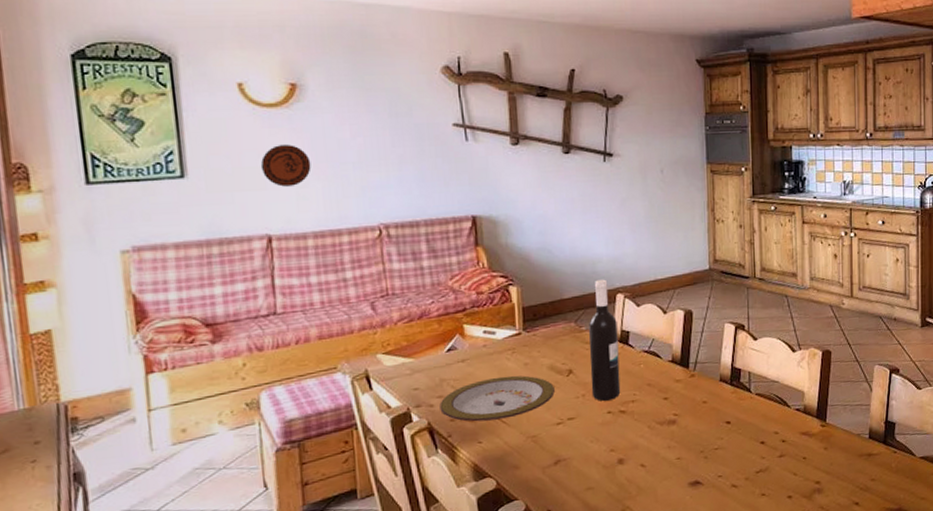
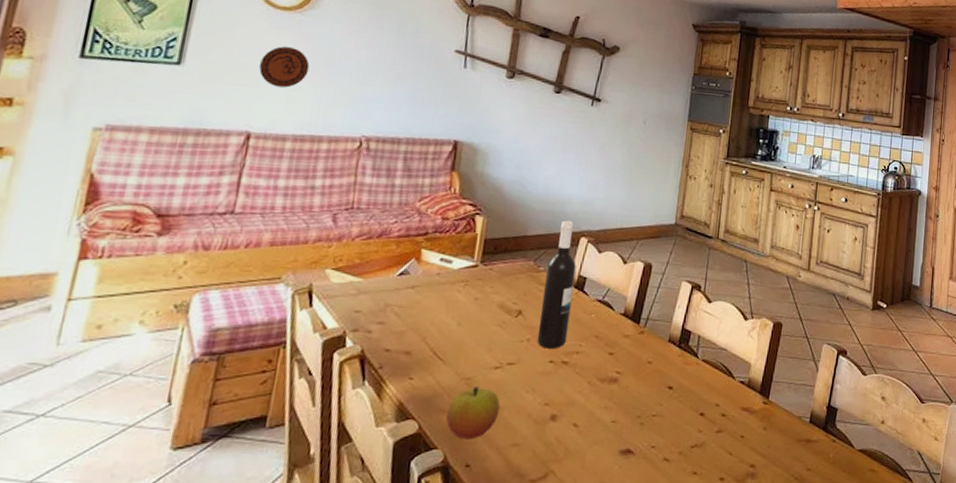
plate: present [440,375,555,422] -> none [377,309,500,355]
apple: none [519,442,569,489] -> present [445,387,501,440]

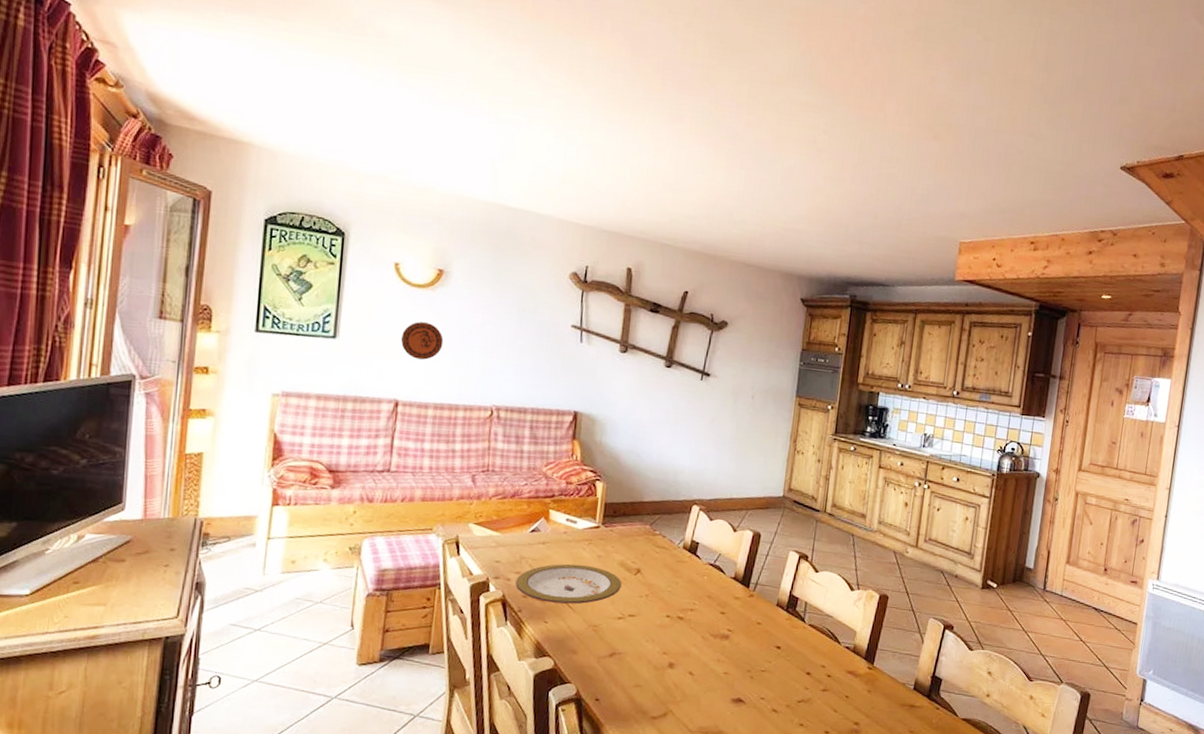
plate: none [377,309,500,355] -> present [515,563,622,604]
apple: present [445,387,501,440] -> none [577,633,624,678]
wine bottle: present [537,220,576,348] -> none [654,489,689,605]

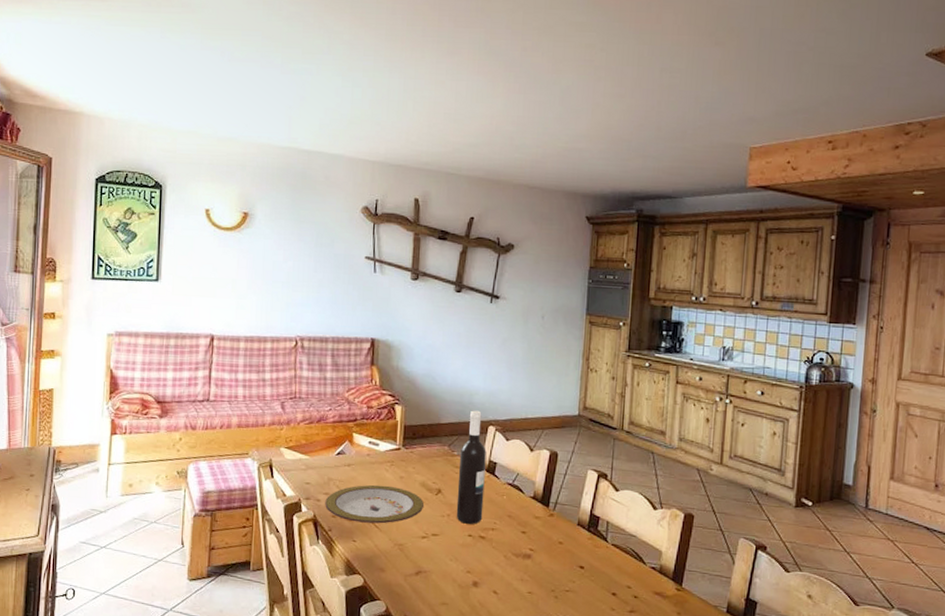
decorative plate: present [400,321,444,360] -> none [213,262,251,297]
wine bottle: none [654,489,689,605] -> present [456,410,486,524]

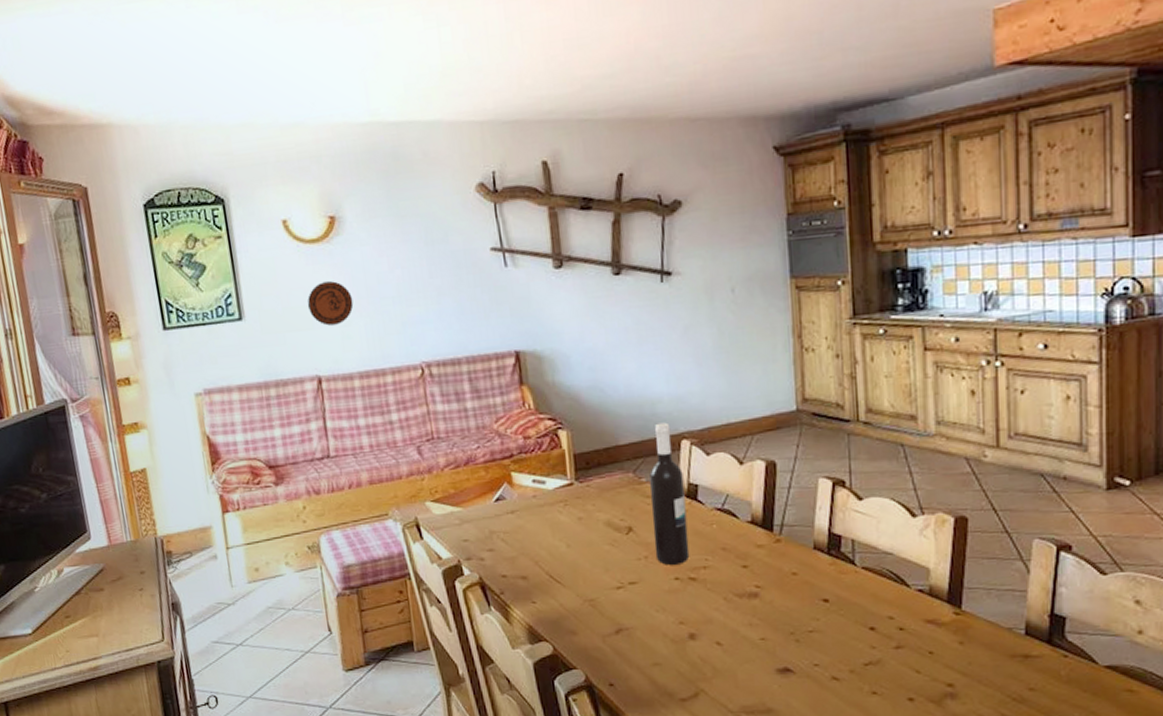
decorative plate: none [213,262,251,297] -> present [307,281,354,326]
plate: present [325,484,424,524] -> none [490,530,613,580]

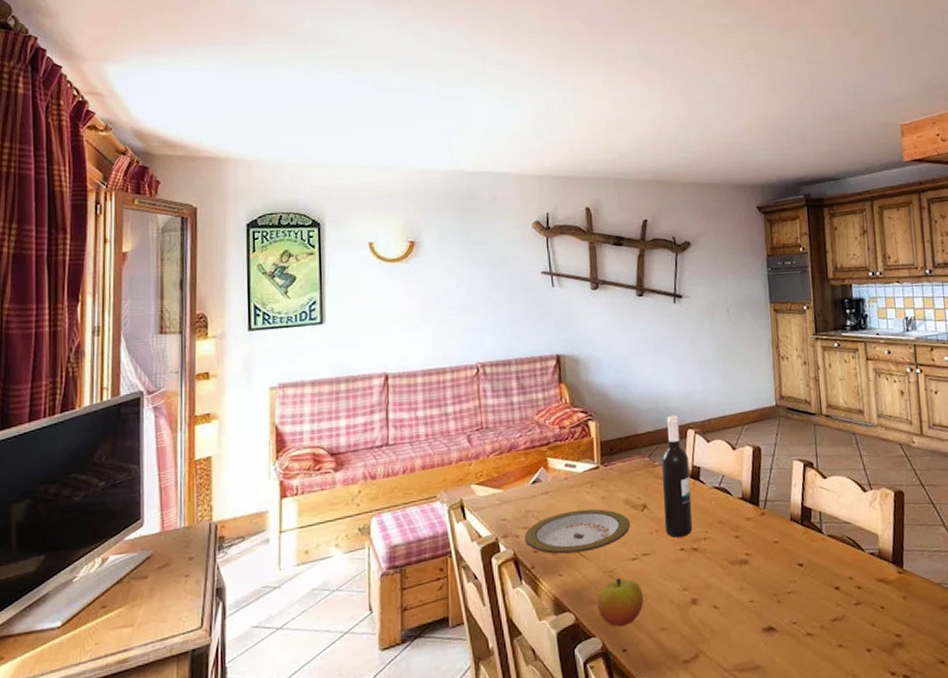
decorative plate: present [307,281,354,326] -> none [383,294,423,330]
plate: none [490,530,613,580] -> present [525,508,630,554]
apple: none [576,608,632,660] -> present [596,578,644,627]

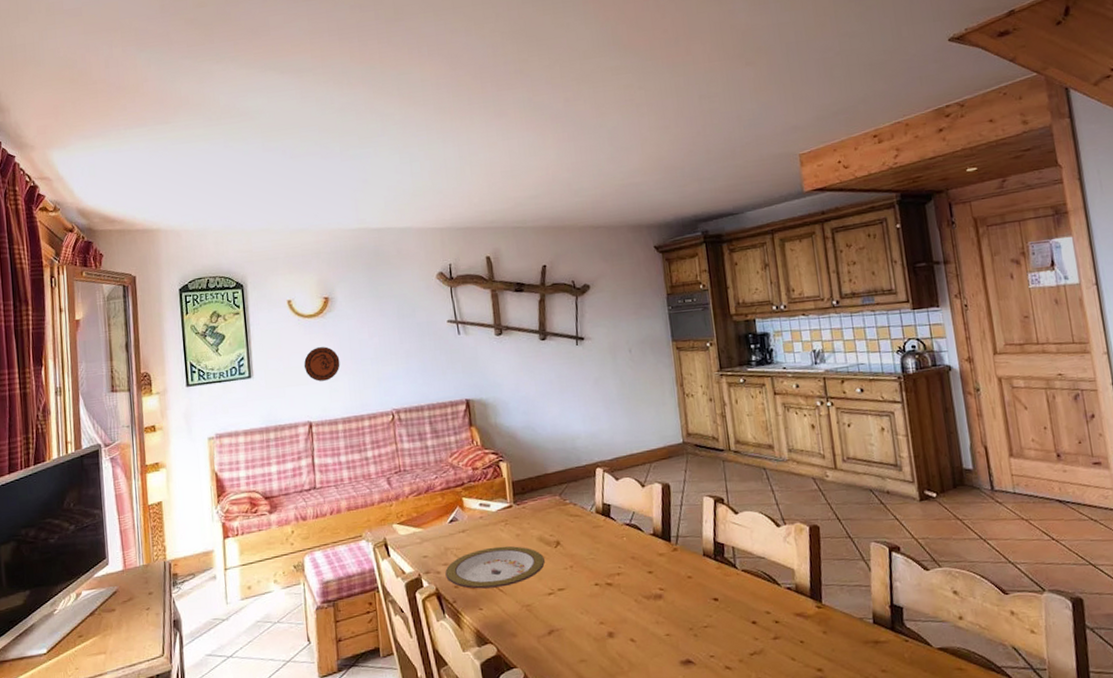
decorative plate: none [383,294,423,330] -> present [303,347,340,382]
apple: present [596,578,644,627] -> none [516,612,562,659]
wine bottle: present [662,415,693,538] -> none [572,454,606,573]

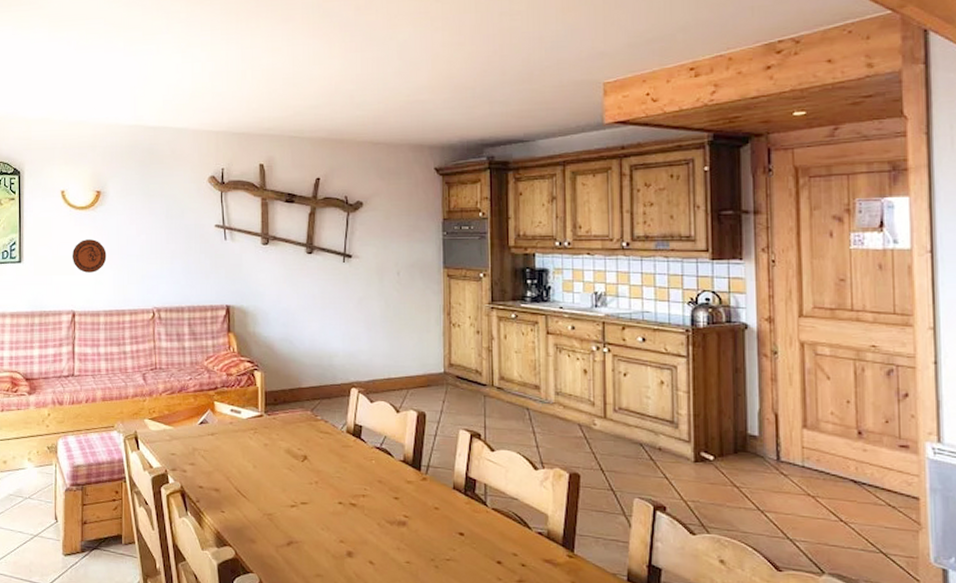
plate: present [445,546,545,589] -> none [191,453,290,493]

